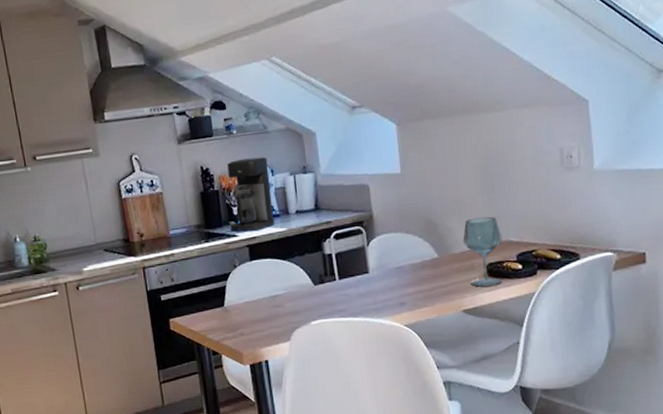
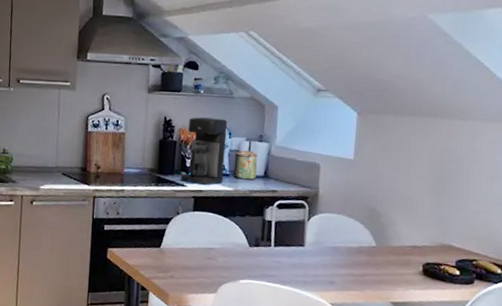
canister: none [281,184,308,218] -> present [233,150,257,181]
wine glass: present [463,216,503,287] -> none [403,216,445,286]

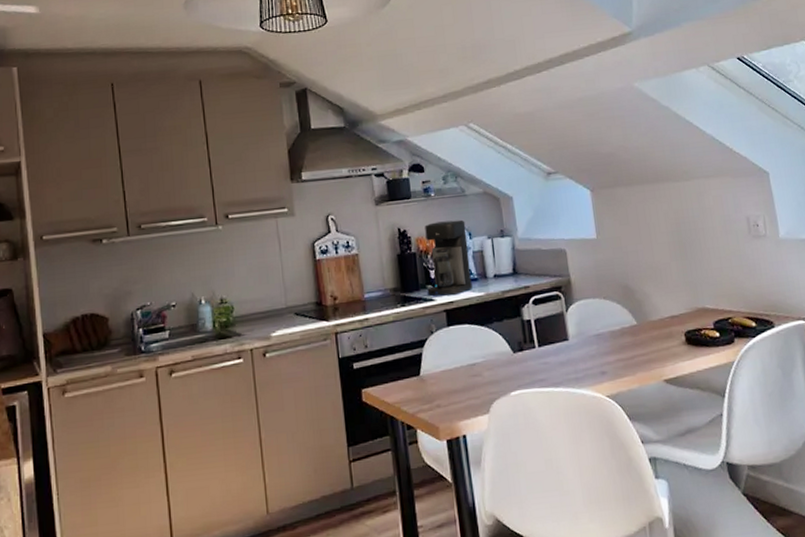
canister: present [233,150,257,181] -> none [479,248,506,282]

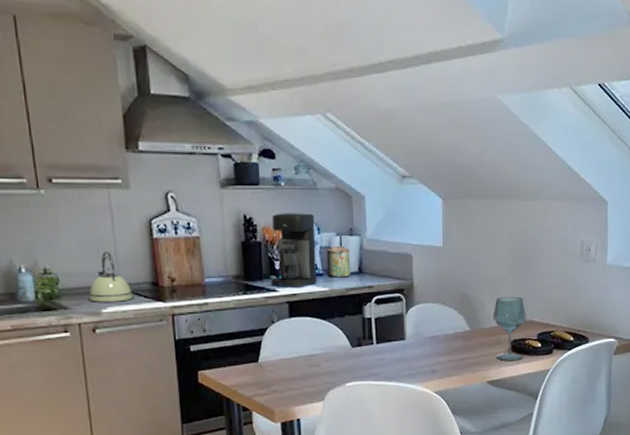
kettle: none [259,277,301,327] -> present [88,252,135,302]
canister: none [479,248,506,282] -> present [326,246,351,278]
wine glass: none [660,283,701,356] -> present [493,296,527,362]

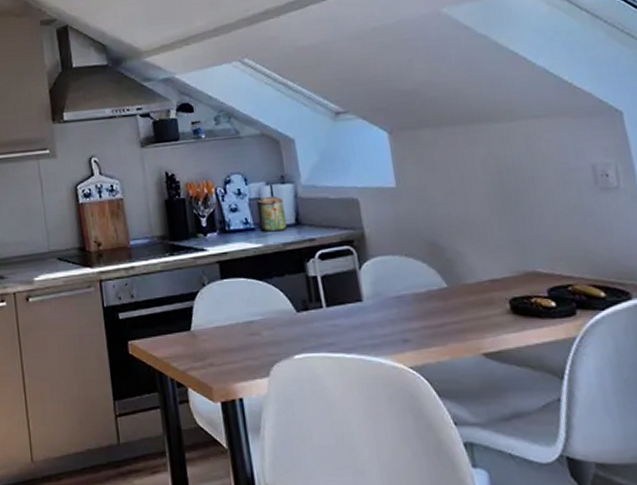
kettle: present [88,252,135,302] -> none [22,220,64,271]
coffee maker: present [271,213,317,289] -> none [195,163,249,246]
wine glass: present [493,296,527,362] -> none [477,241,532,327]

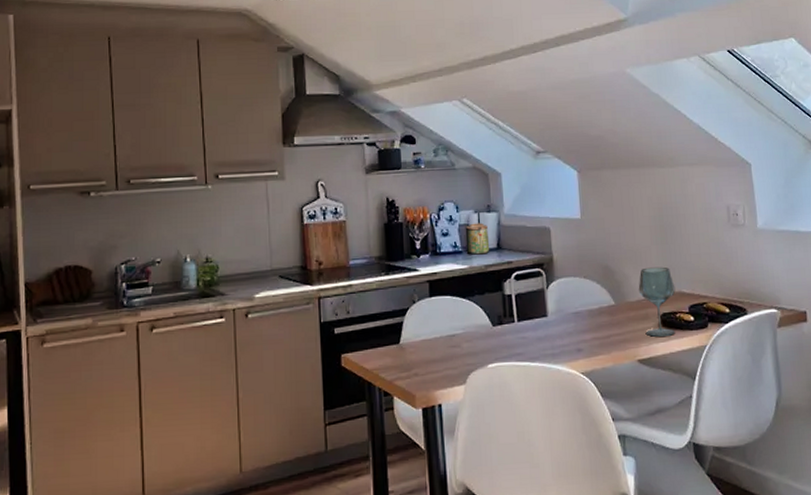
wine glass: none [477,241,532,327] -> present [638,267,676,338]

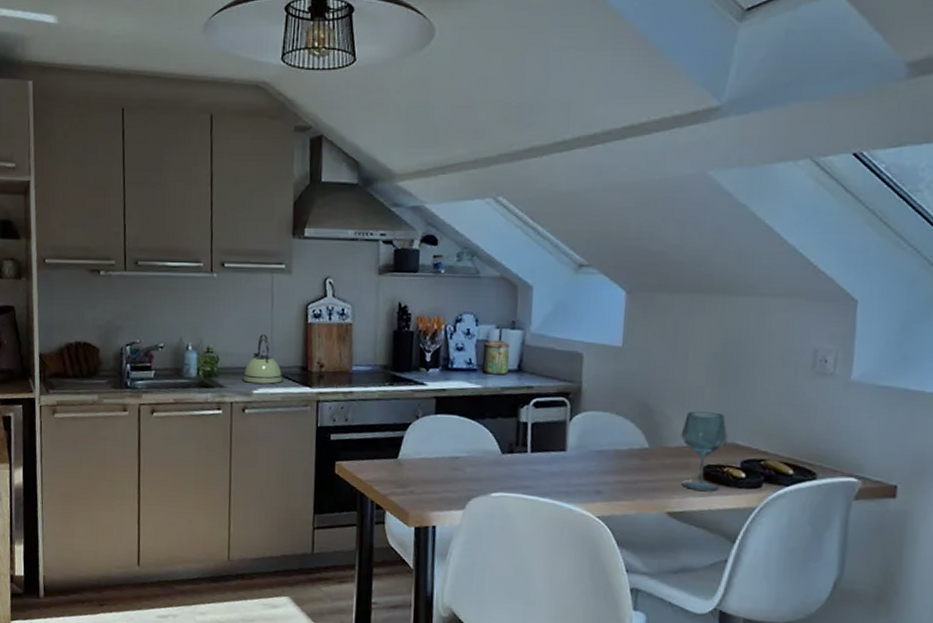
kettle: none [243,239,285,288] -> present [242,334,284,384]

